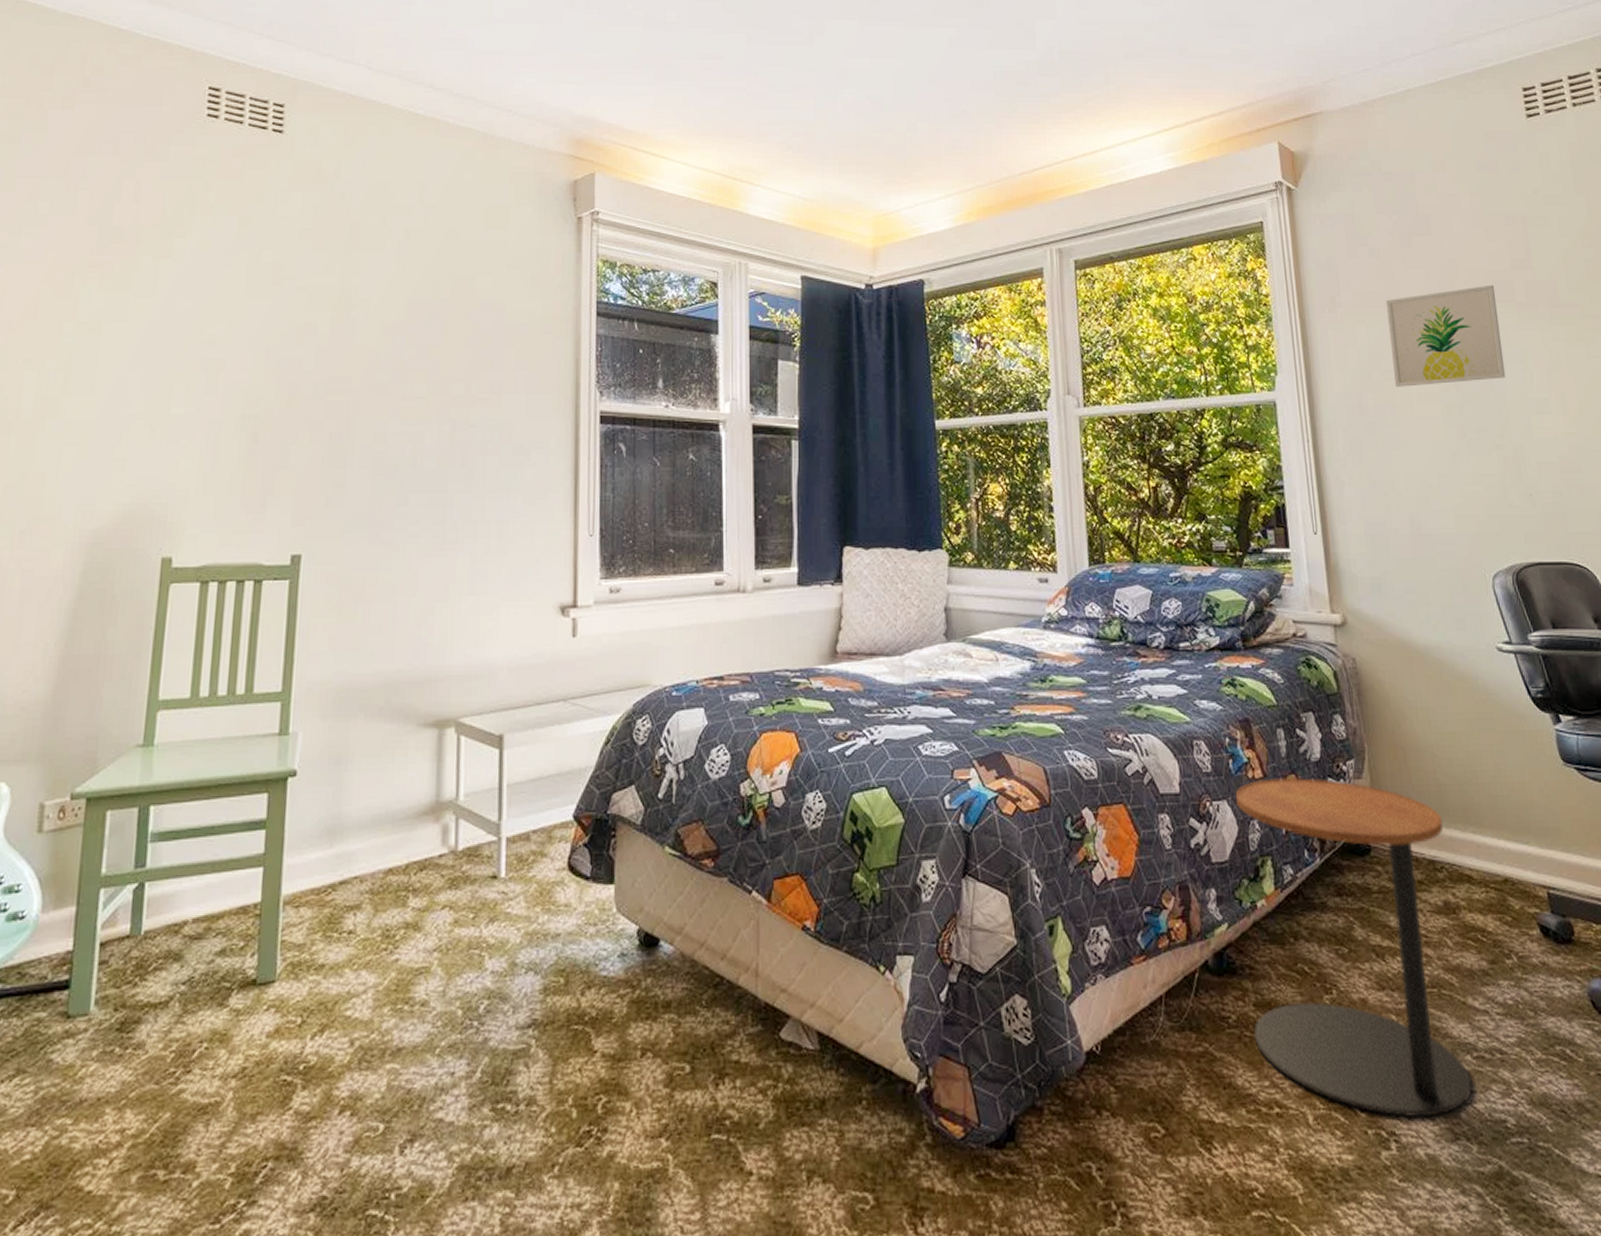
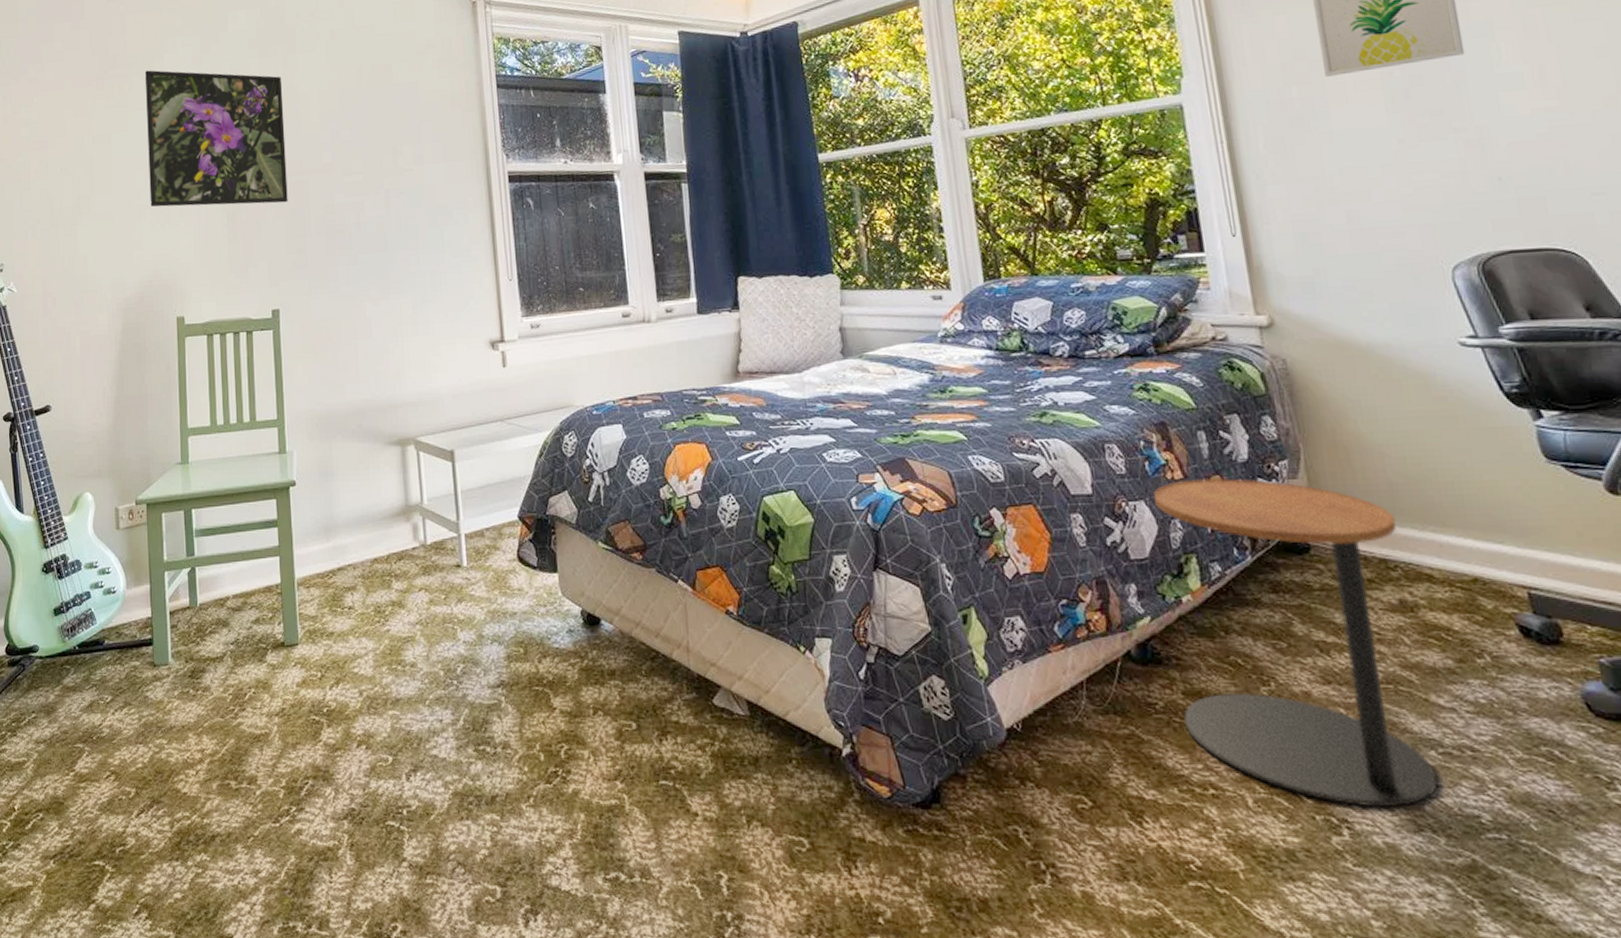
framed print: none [144,250,338,426] -> present [144,70,288,207]

